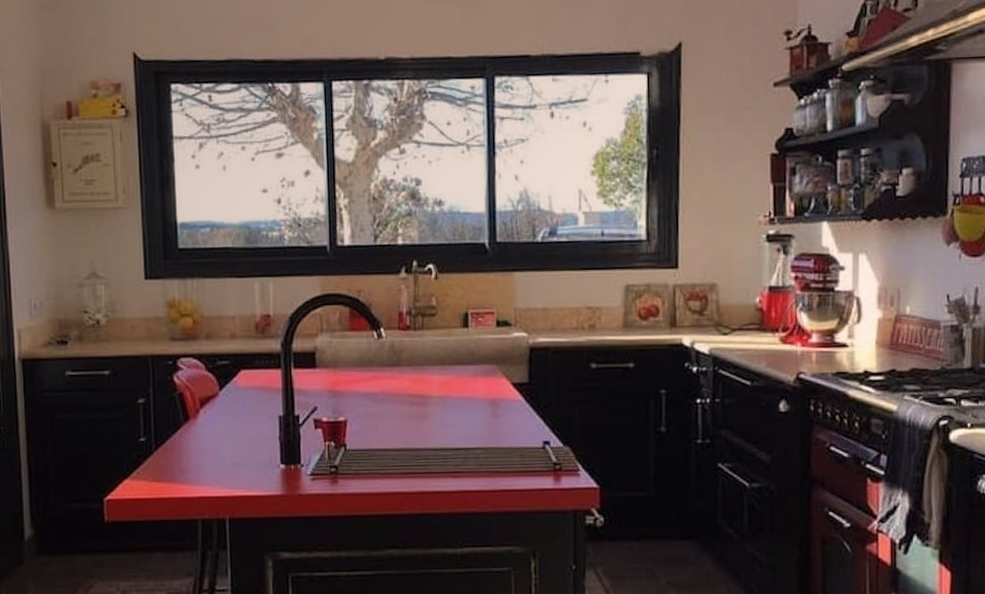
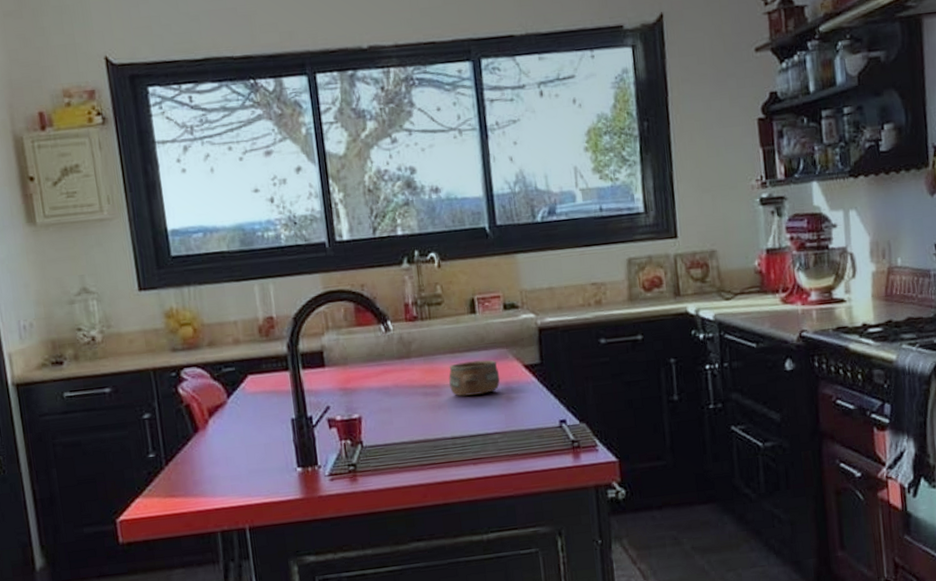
pottery: none [436,374,487,409] -> present [449,359,500,396]

